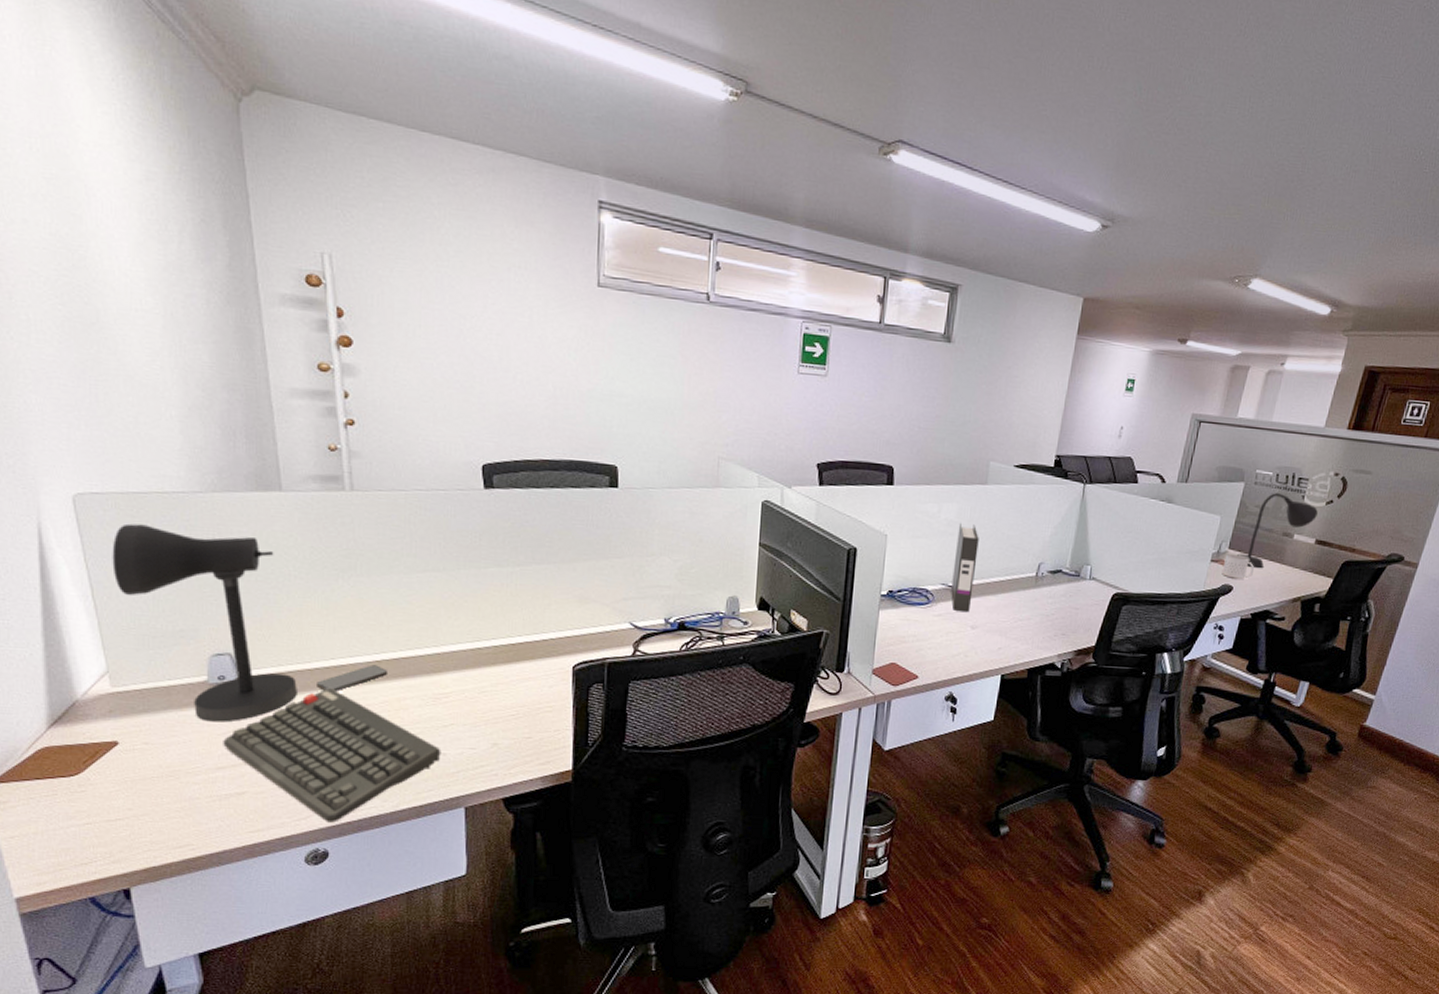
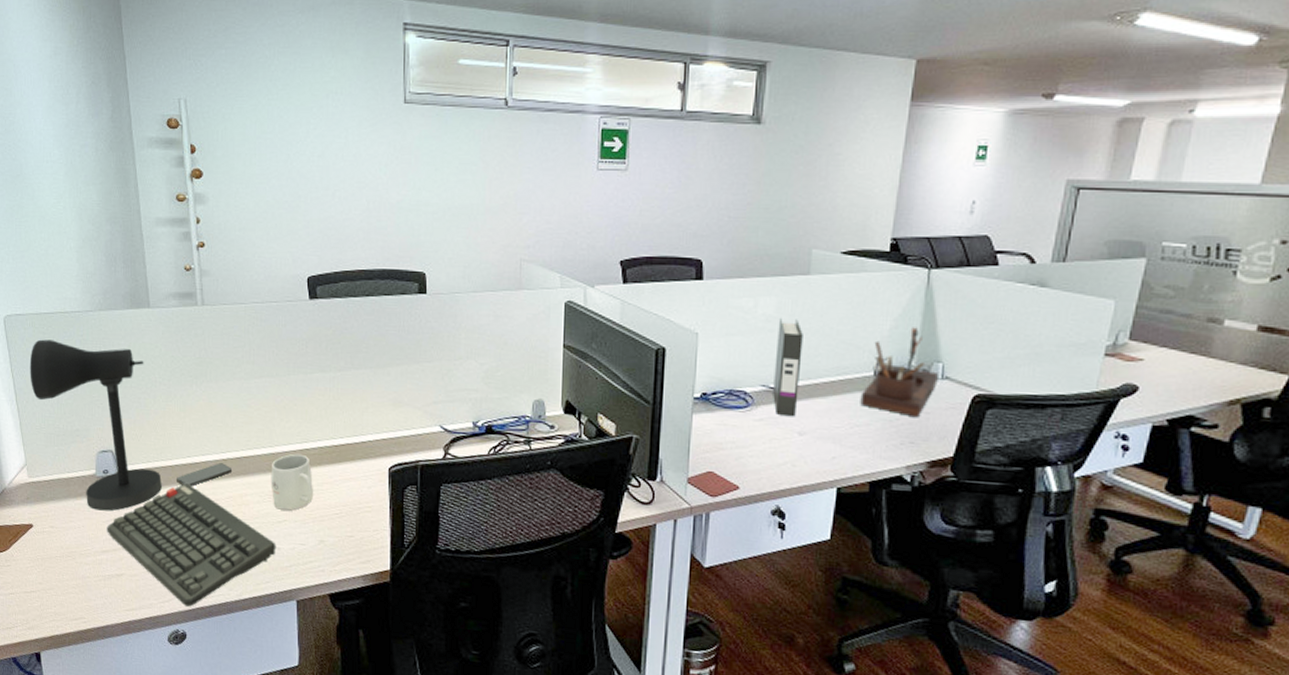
mug: none [435,653,486,714] -> present [270,453,313,511]
desk organizer: none [1023,534,1087,612] -> present [860,327,938,417]
mug: present [1221,554,1255,579] -> none [1121,346,1169,377]
desk lamp: present [1237,493,1318,568] -> none [1142,269,1259,362]

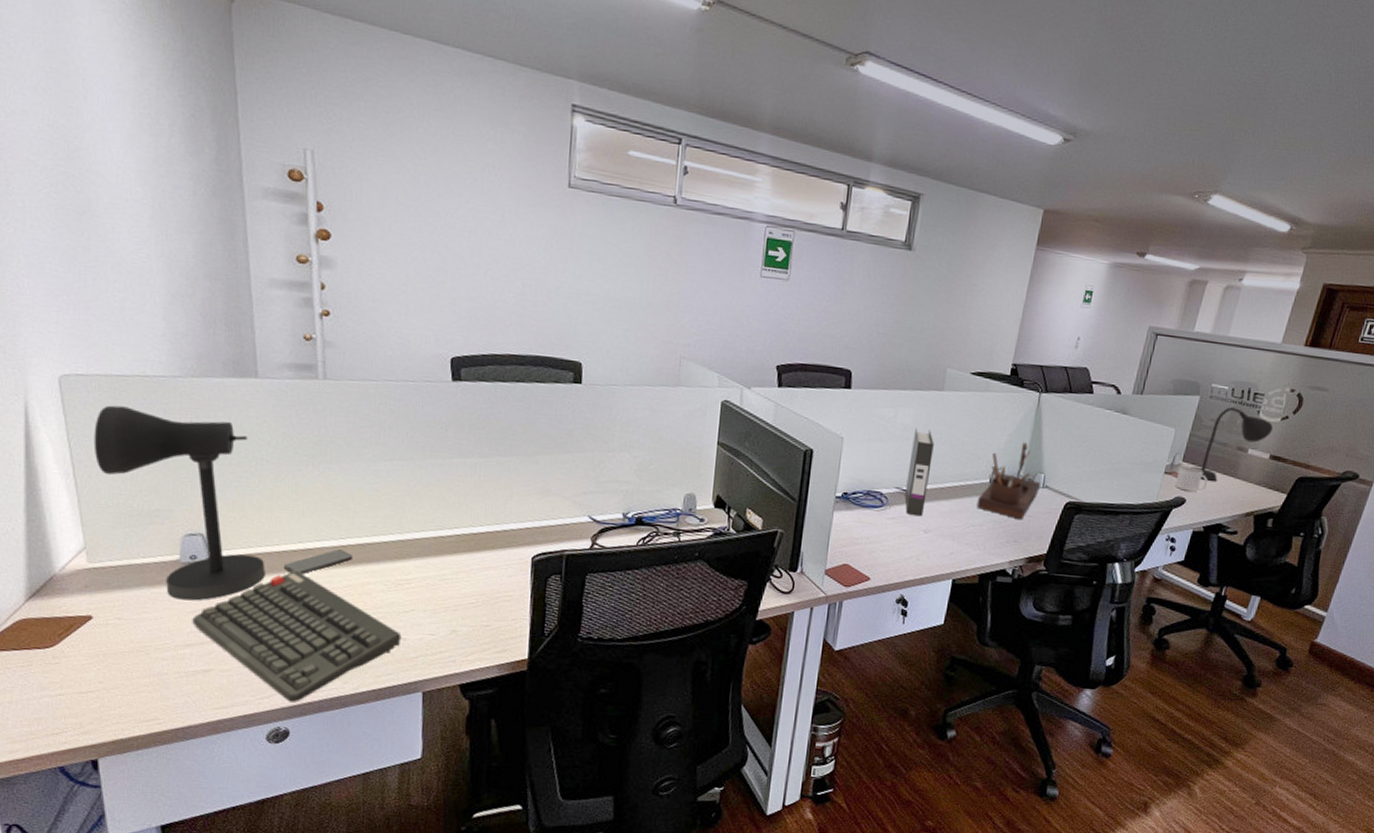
mug: present [270,453,313,511] -> none [398,541,447,600]
mug: none [1121,346,1169,377] -> present [1175,466,1209,492]
desk lamp: none [1142,269,1259,362] -> present [1191,407,1273,481]

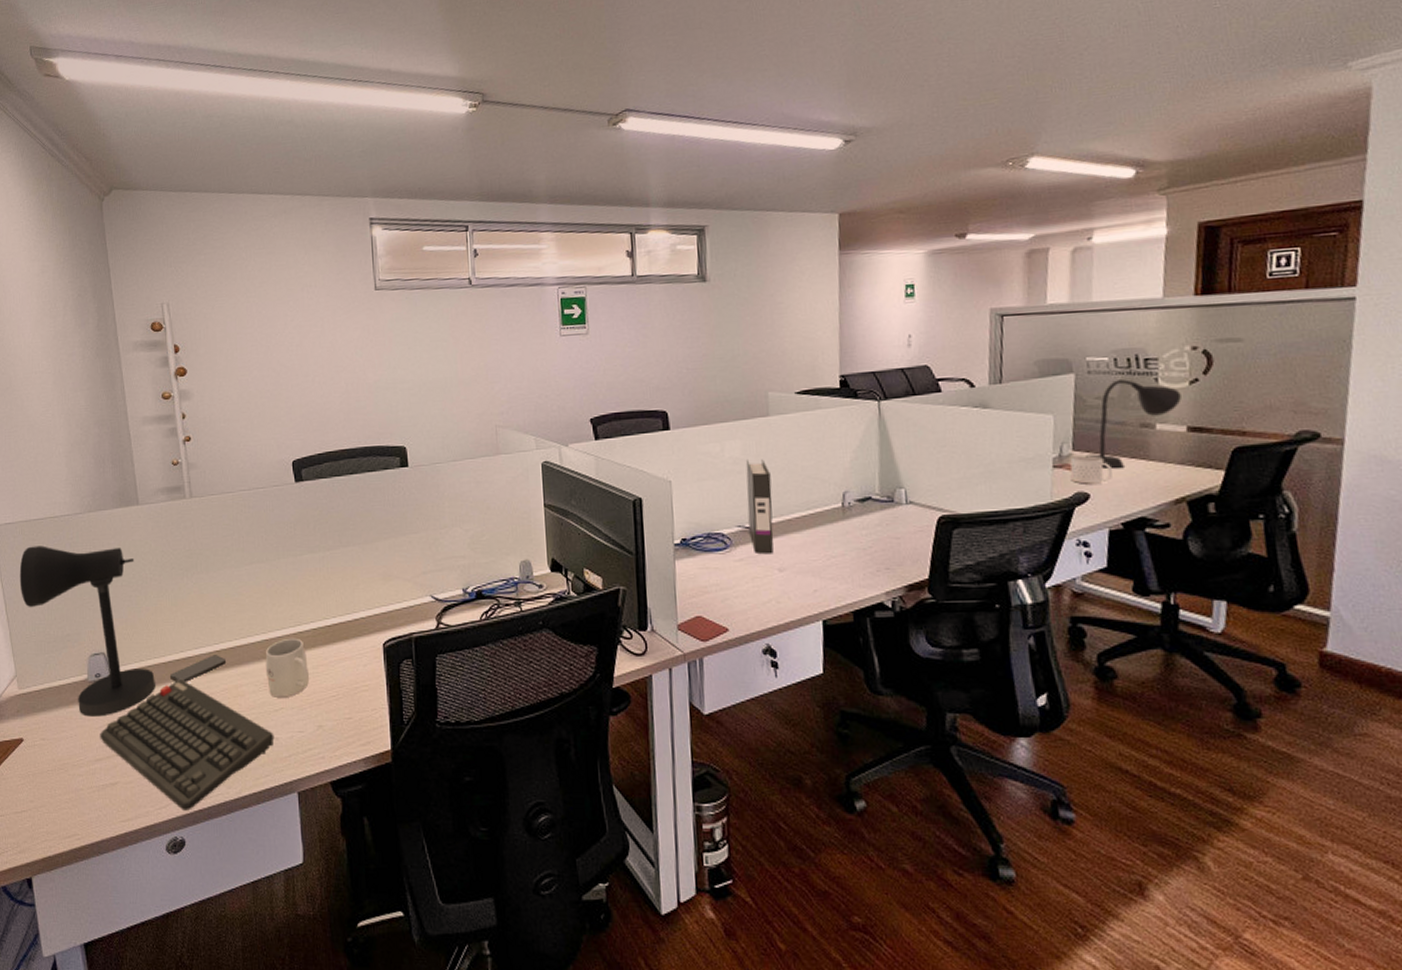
mug: none [398,541,447,600] -> present [265,638,309,697]
desk organizer: present [976,442,1040,519] -> none [832,457,903,543]

